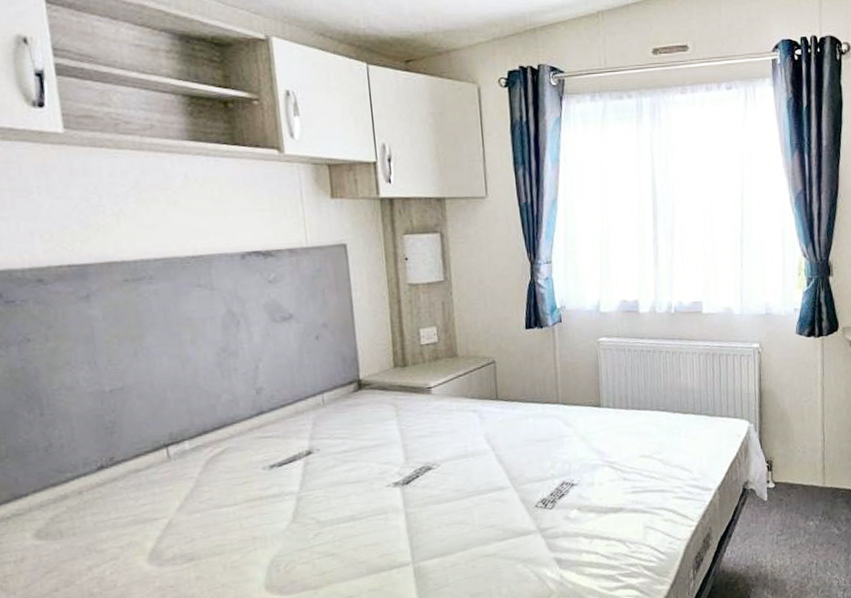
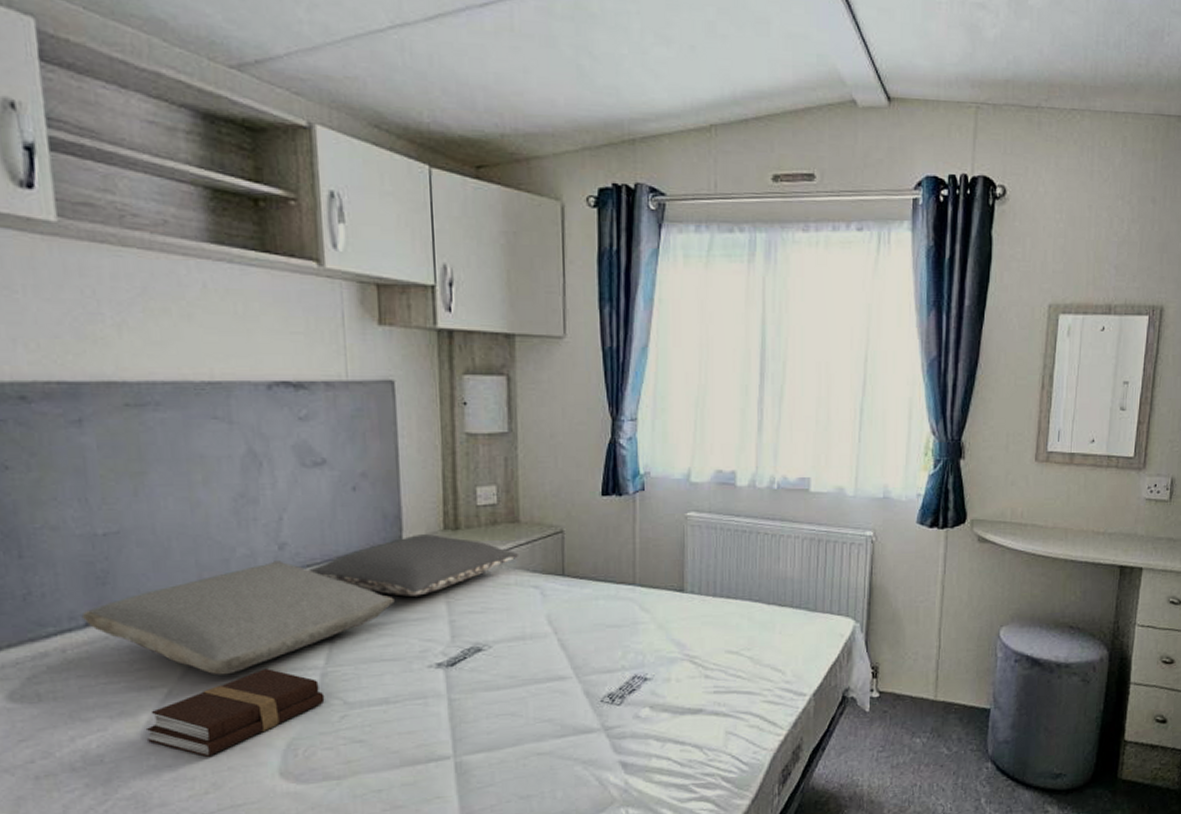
pillow: none [94,403,356,505] -> present [81,561,395,675]
book: none [150,496,301,577] -> present [145,669,325,757]
pillow: none [282,372,459,427] -> present [309,534,520,597]

